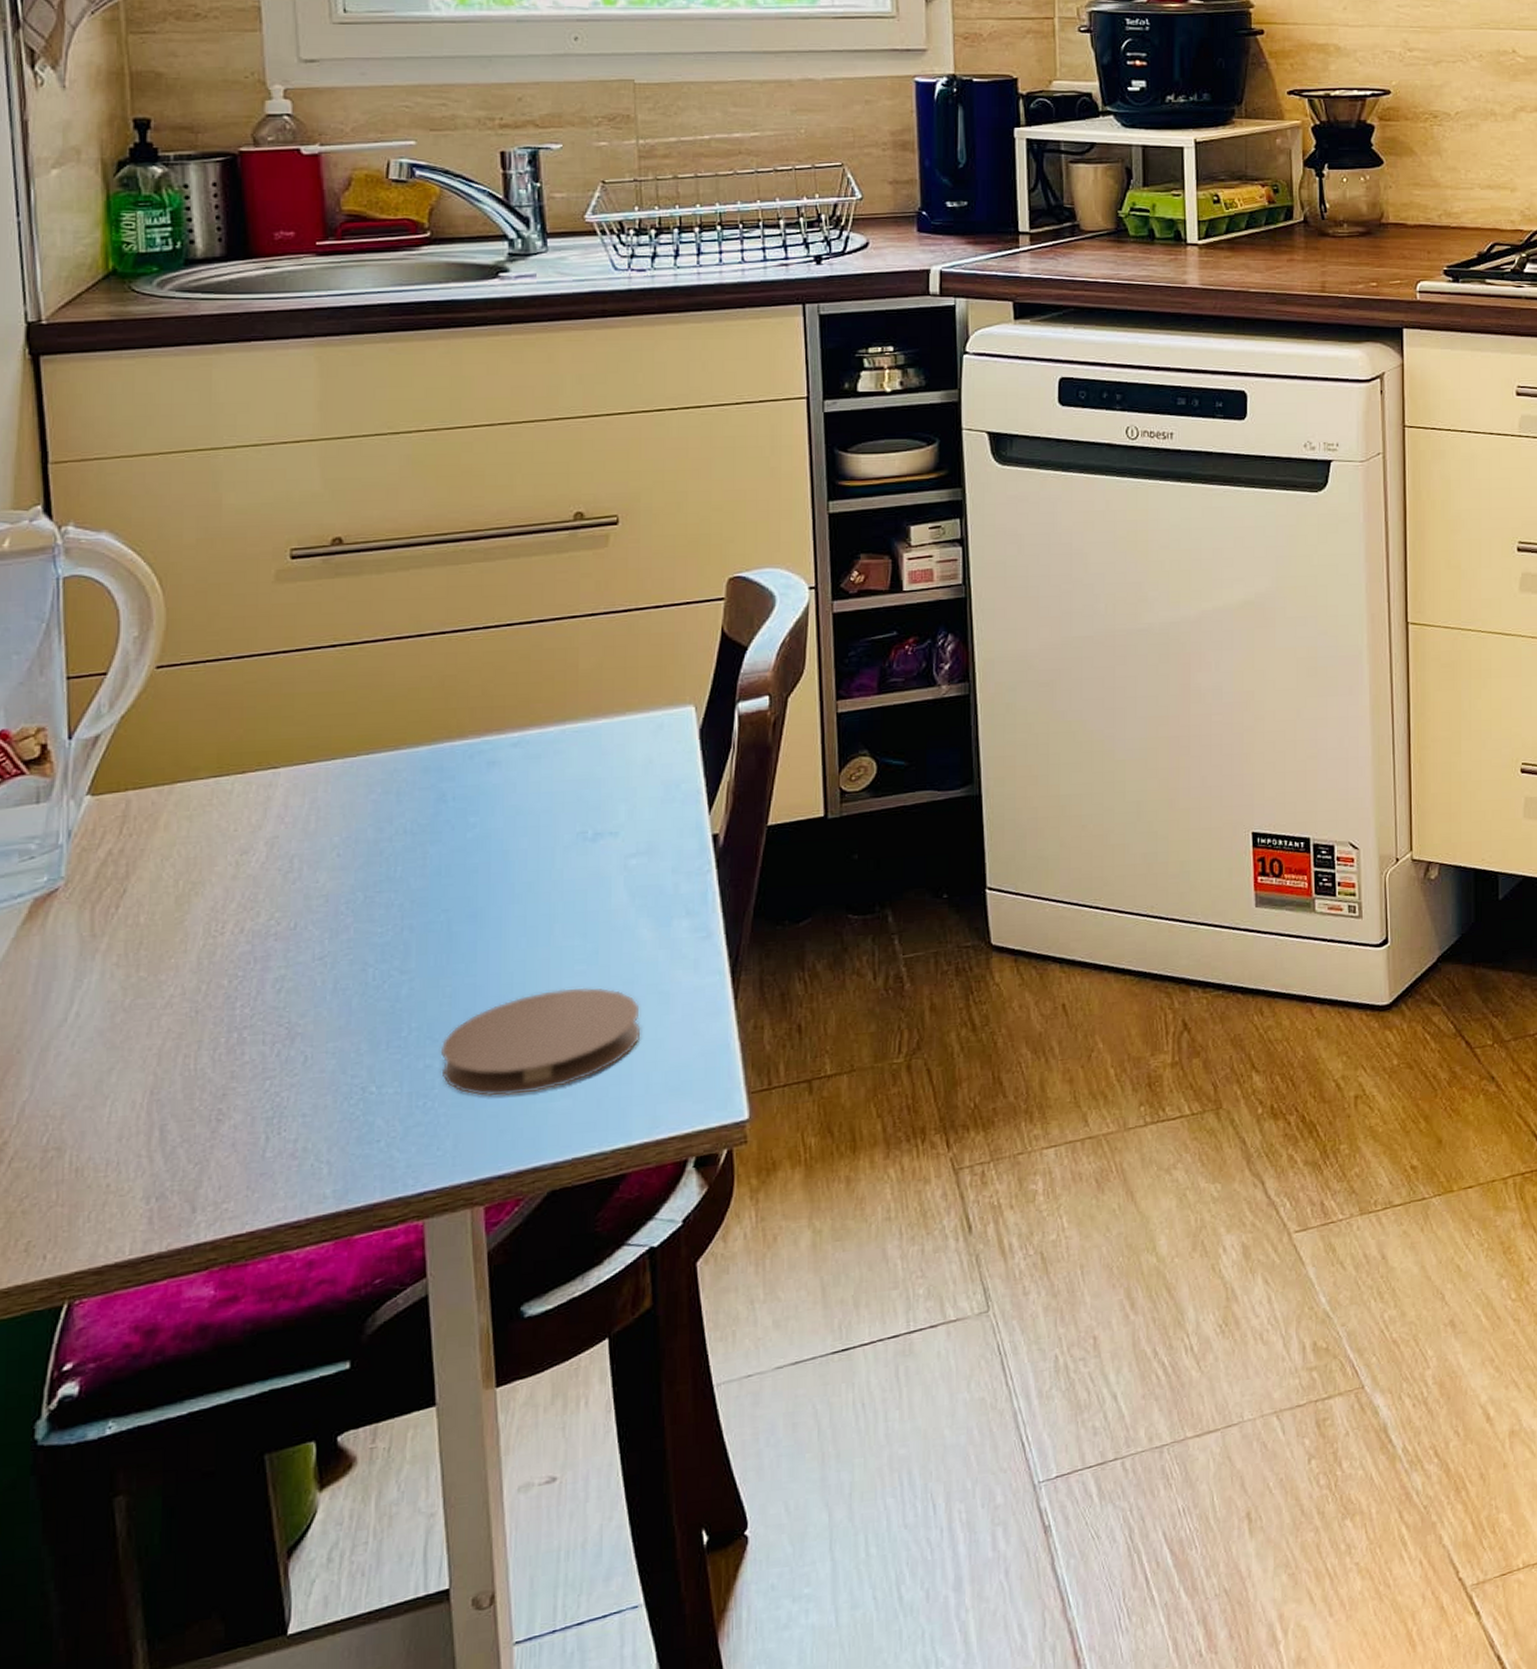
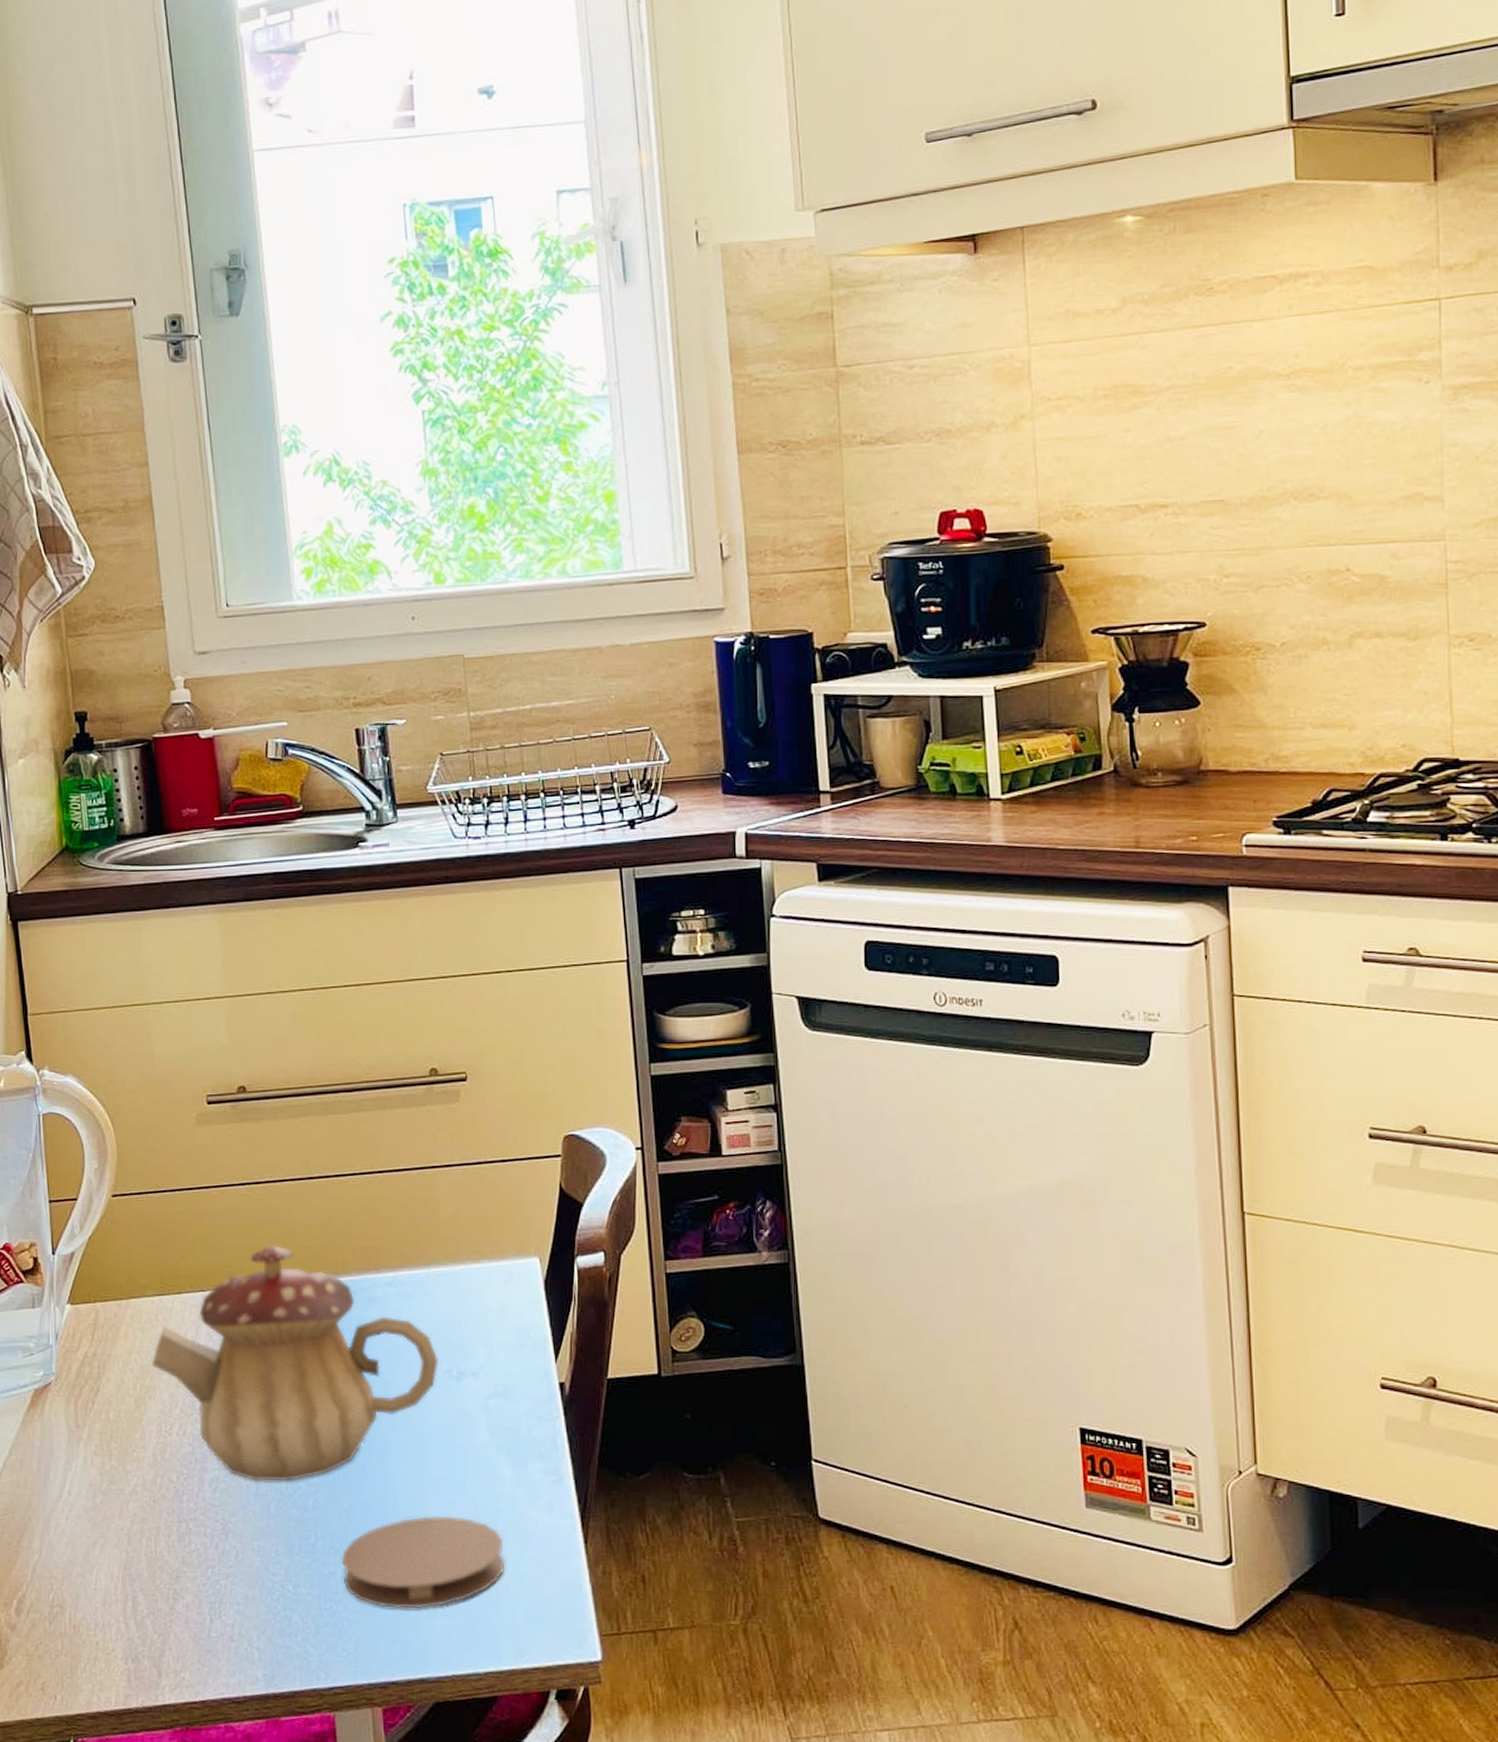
teapot: none [200,710,572,976] -> present [151,1244,440,1482]

